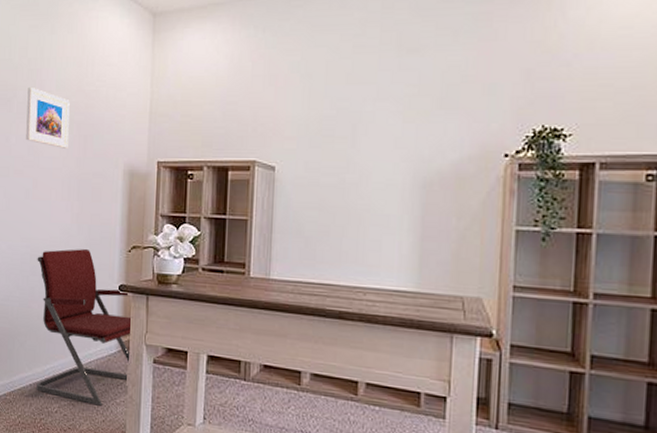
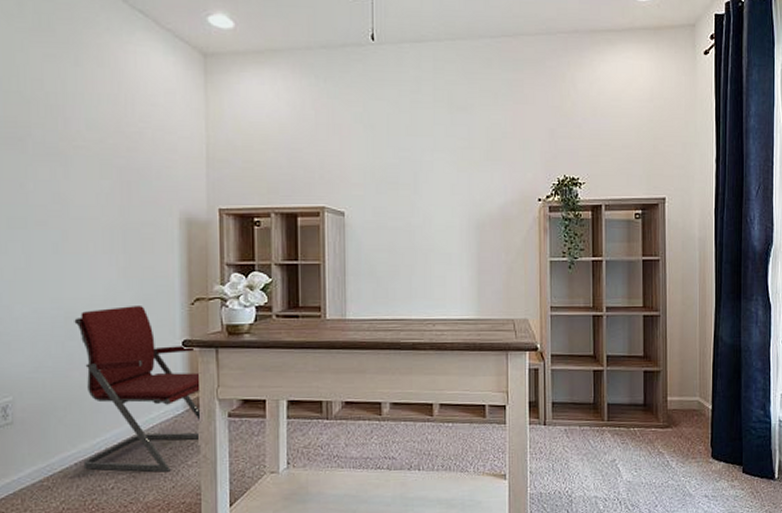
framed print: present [26,86,70,148] -> none [47,124,107,196]

